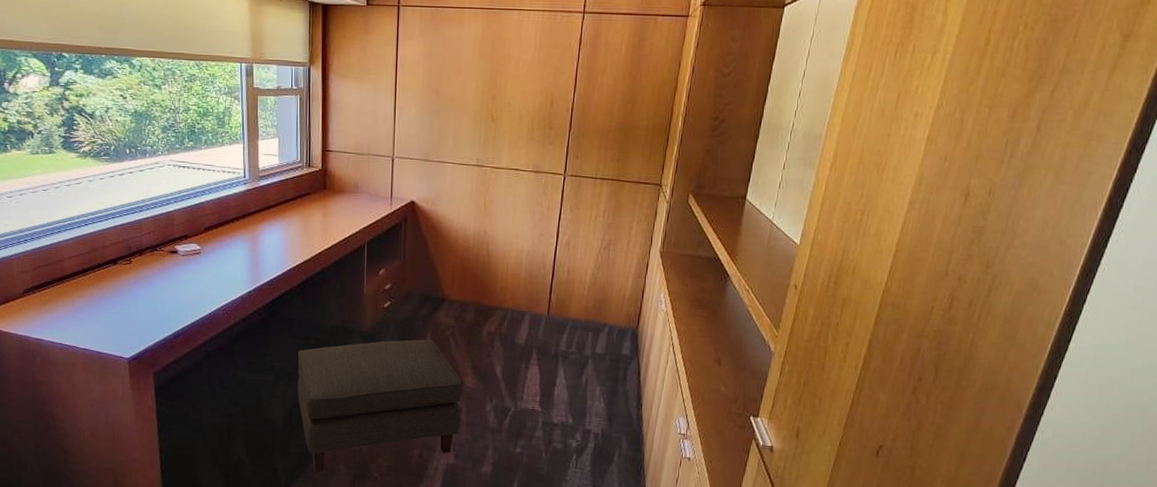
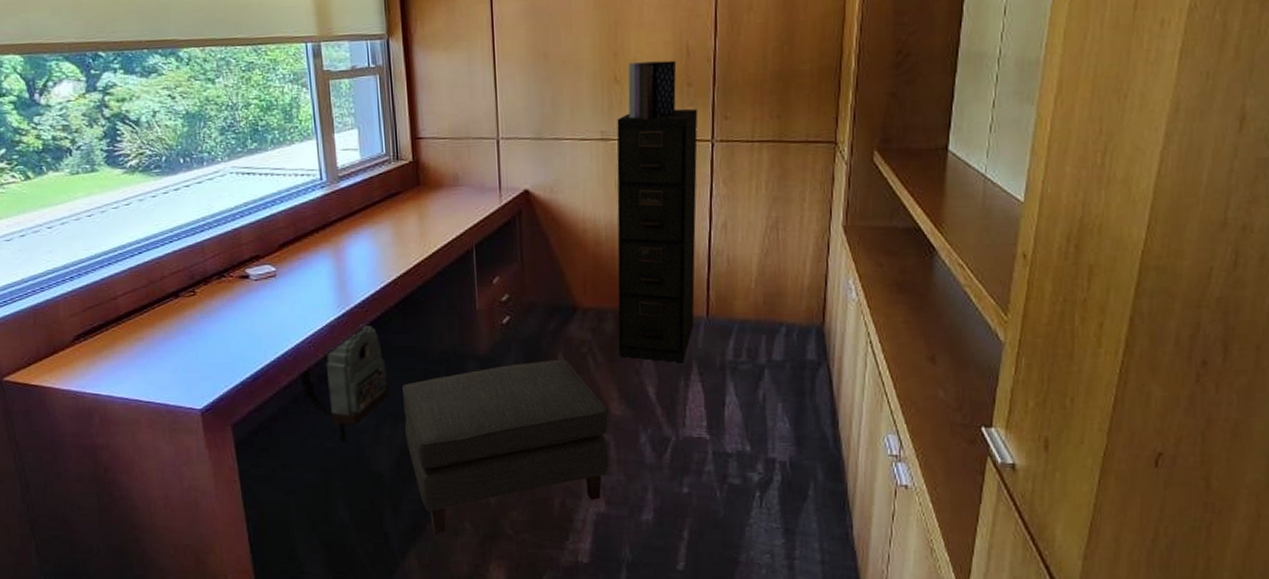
backpack: none [213,299,287,392] -> present [299,324,389,441]
filing cabinet: none [475,146,556,350] -> present [616,108,698,363]
books: none [500,106,542,153] -> present [628,60,677,120]

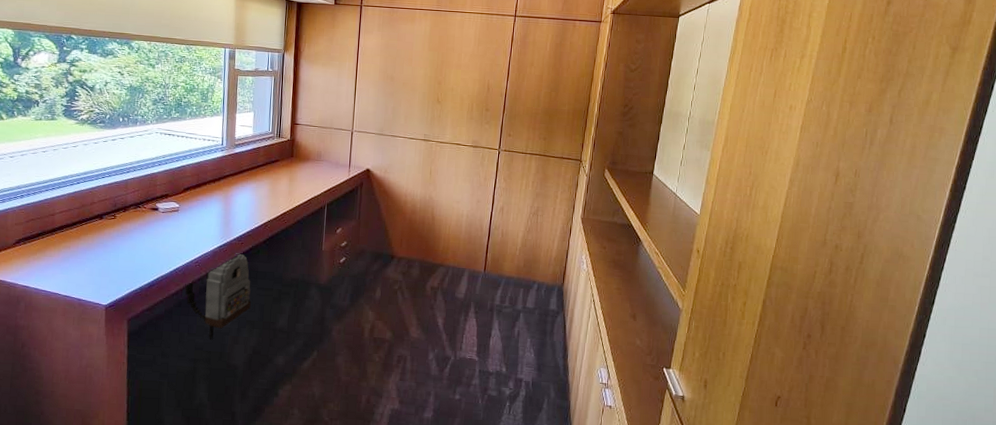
ottoman: present [403,359,609,534] -> none [258,292,408,416]
filing cabinet: present [616,108,698,363] -> none [420,124,492,303]
books: present [628,60,677,120] -> none [444,90,480,131]

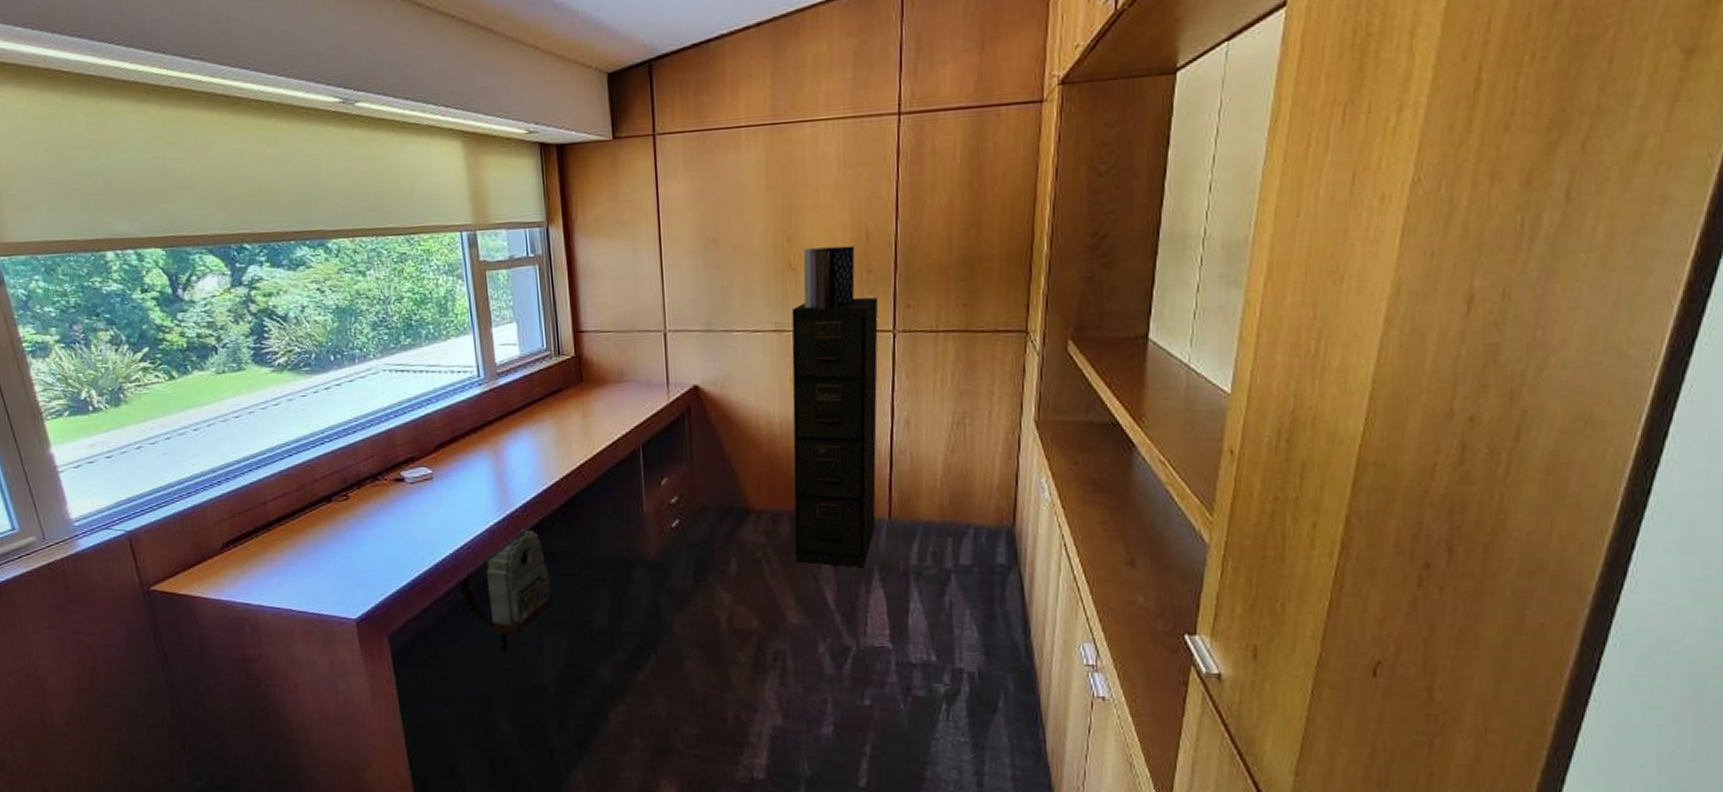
filing cabinet: none [420,124,492,303] -> present [791,297,879,568]
books: none [444,90,480,131] -> present [803,245,855,309]

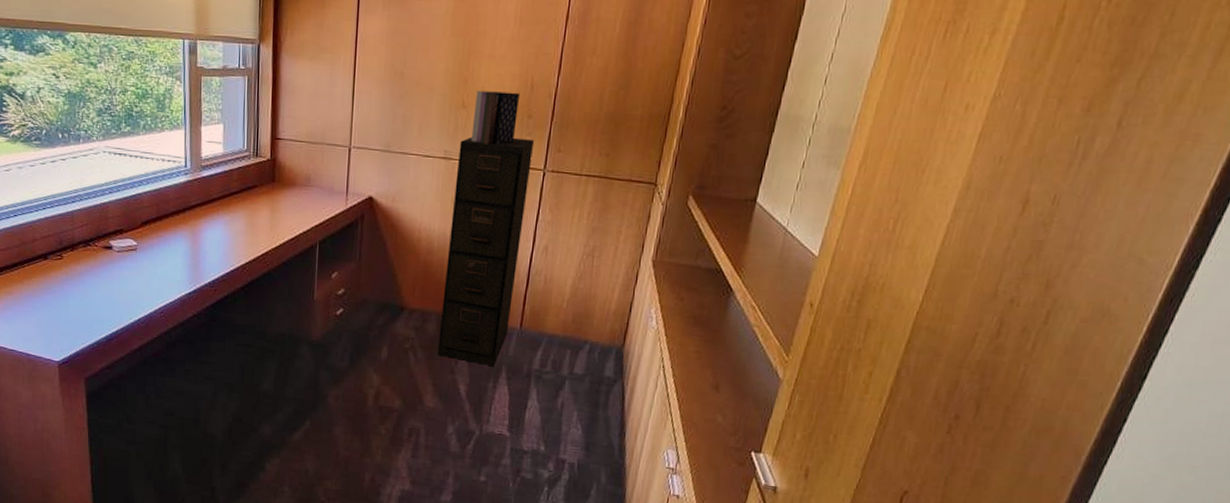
backpack: present [458,529,553,651] -> none [149,302,229,403]

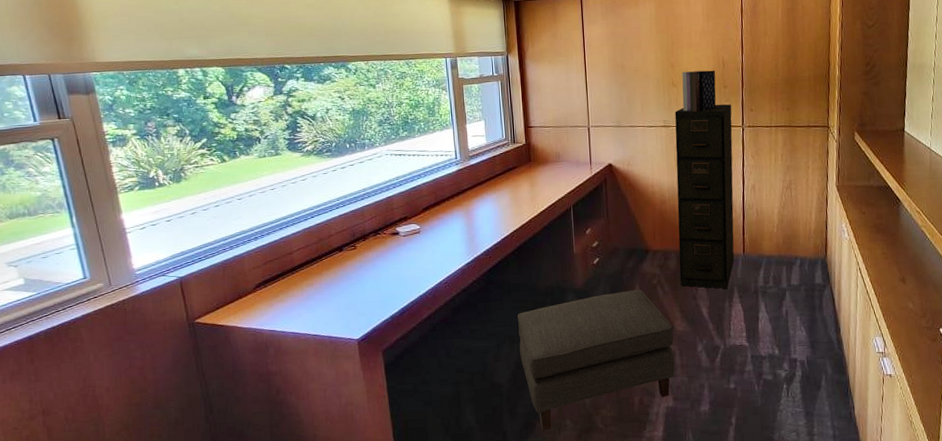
ottoman: none [239,351,422,494] -> present [518,289,675,431]

